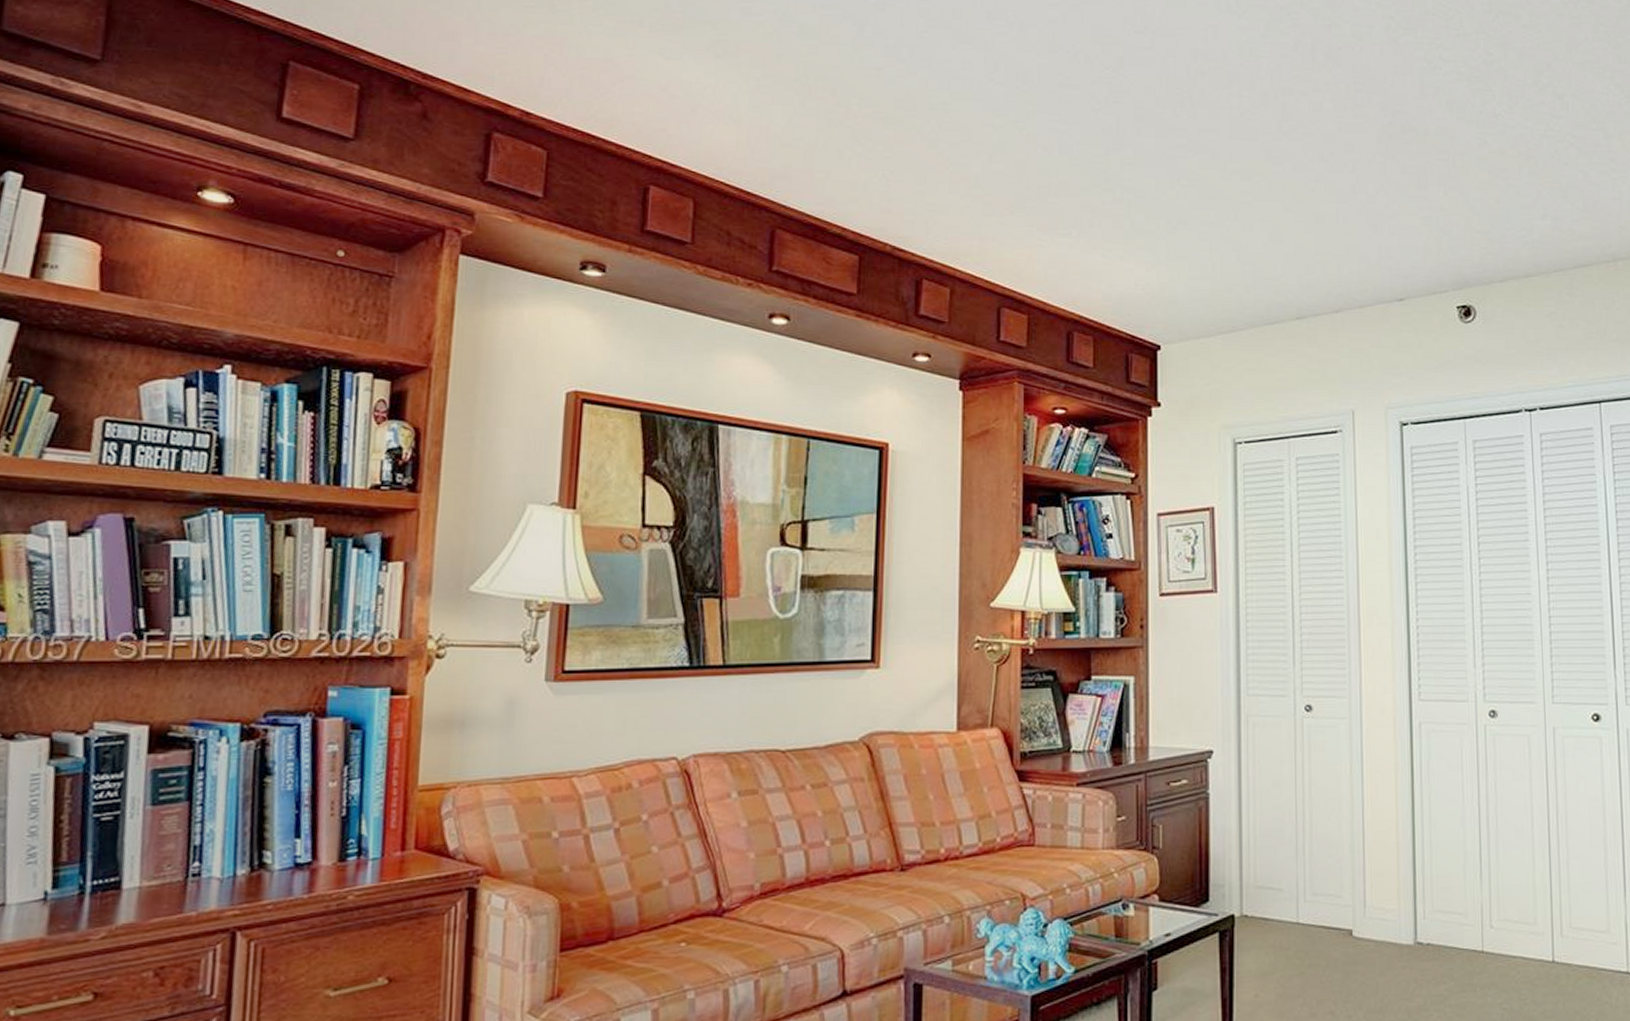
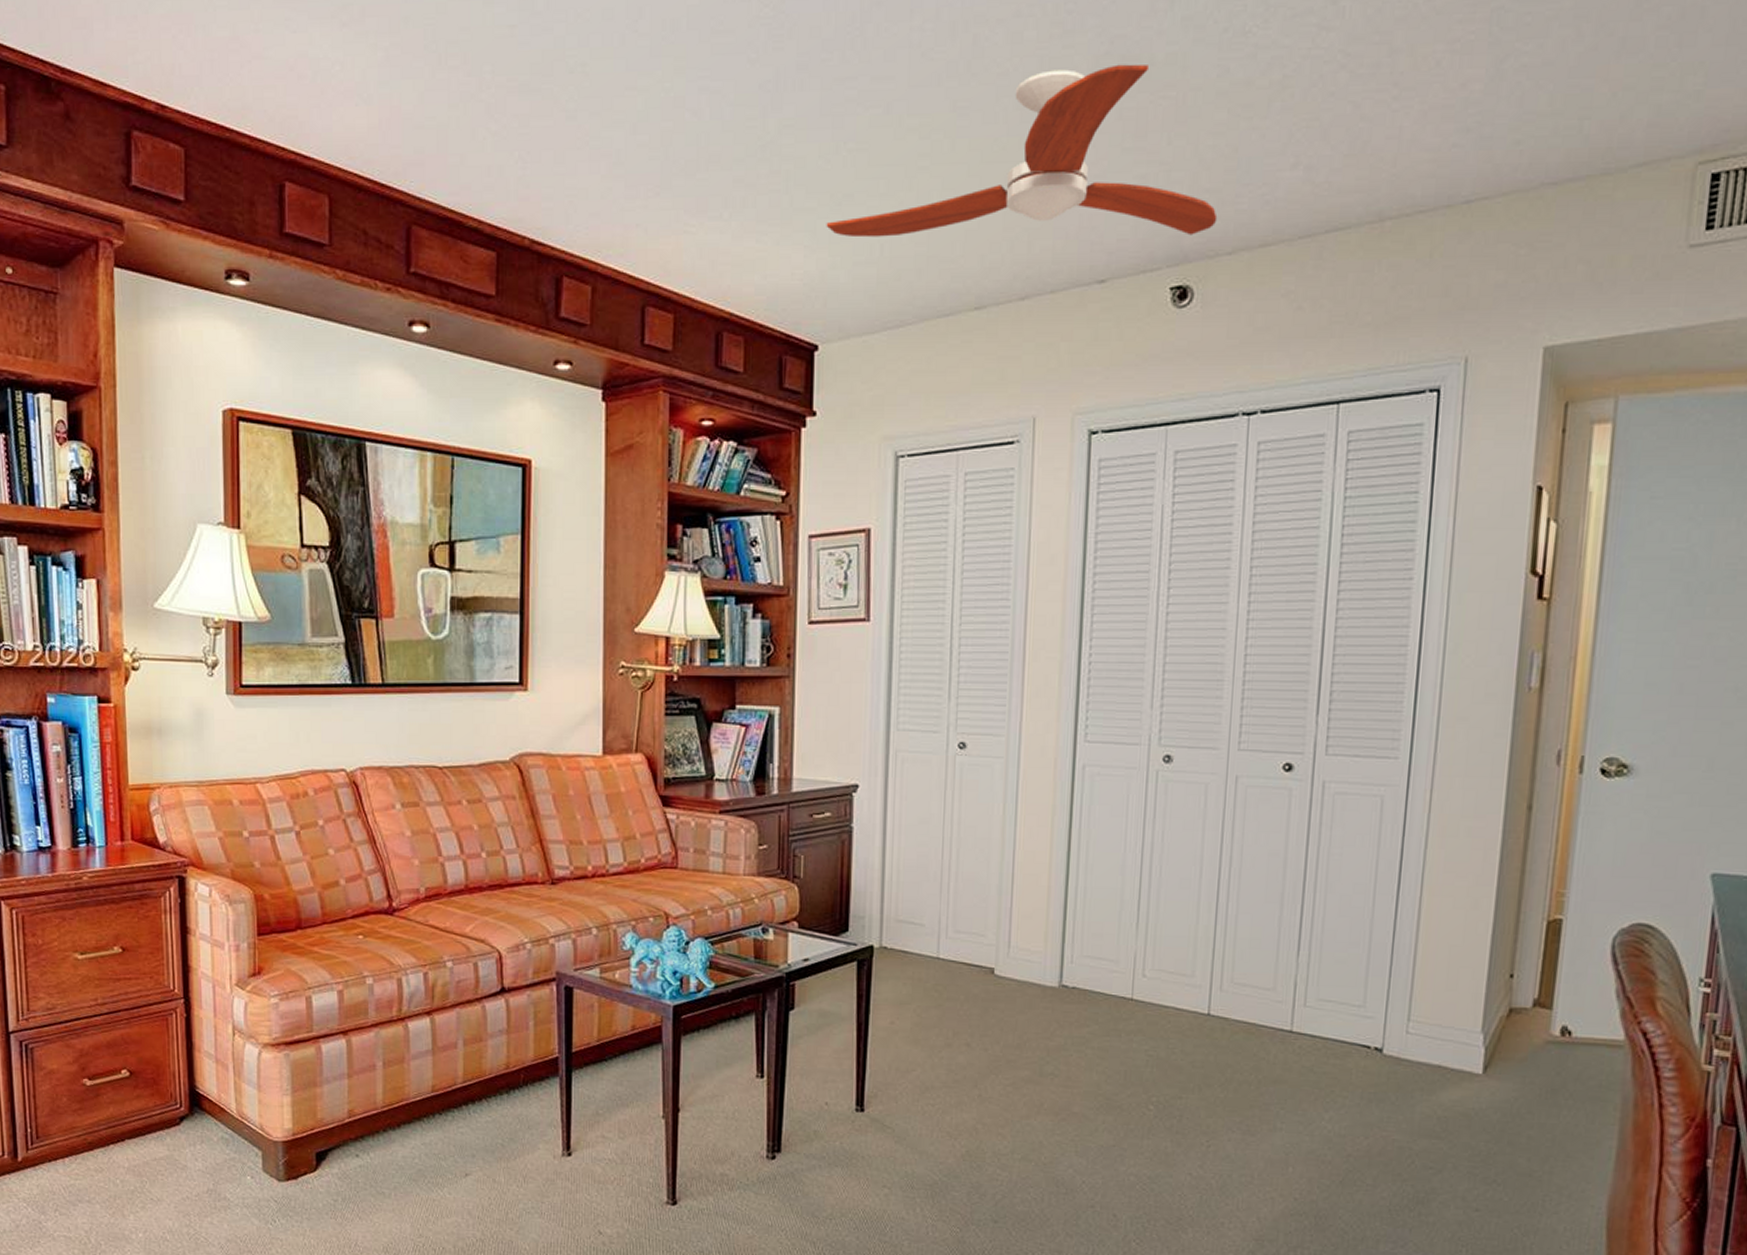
ceiling fan: none [1164,132,1489,266] -> present [826,64,1218,238]

